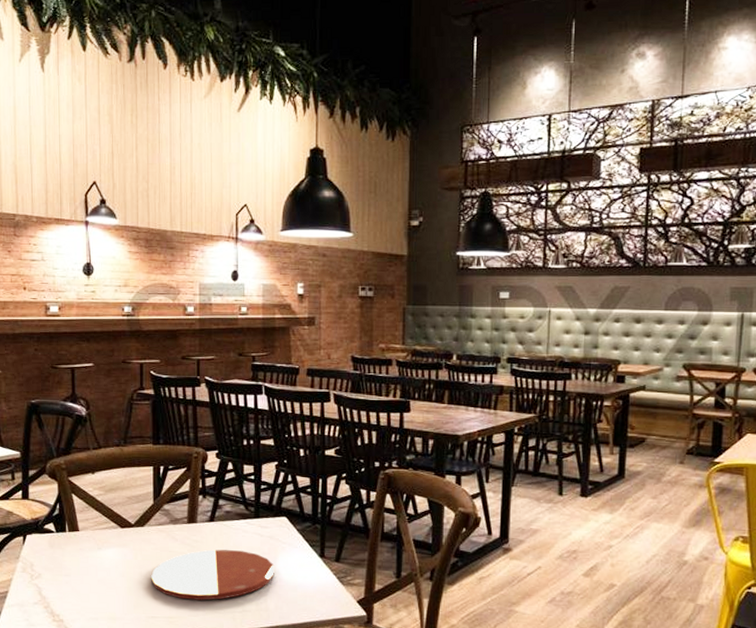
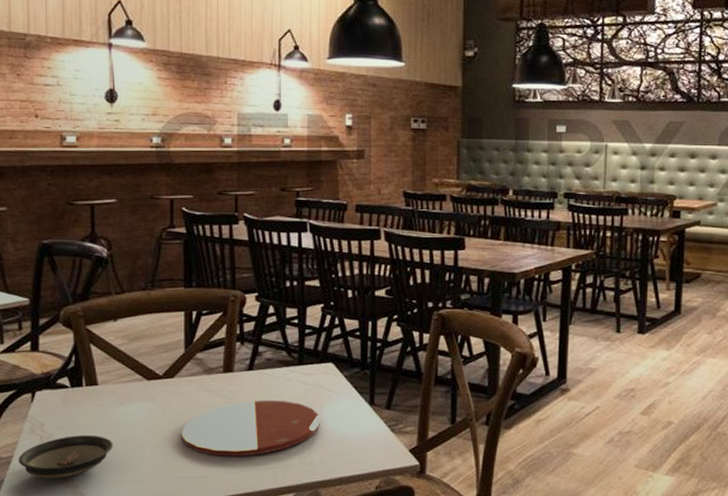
saucer: none [13,575,92,614] -> present [18,434,113,479]

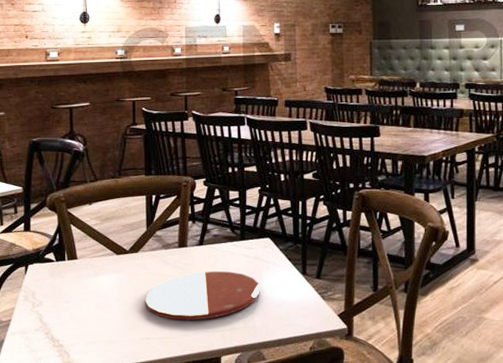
saucer: present [18,434,113,479] -> none [15,301,90,340]

